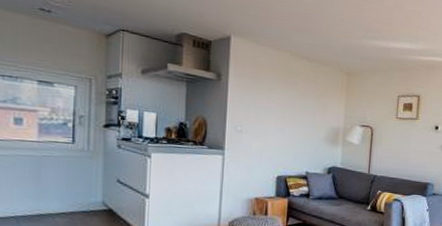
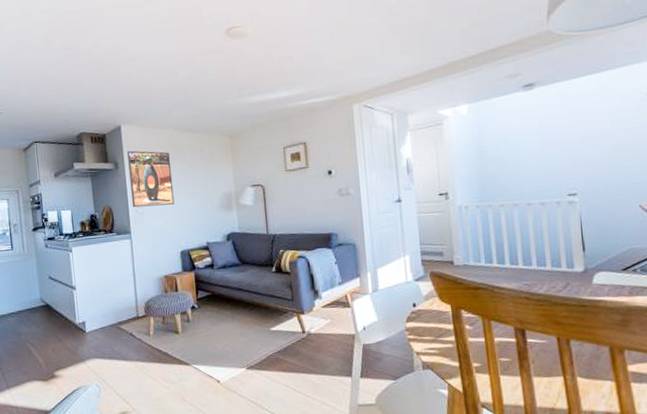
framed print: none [231,64,282,129] -> present [127,150,175,208]

